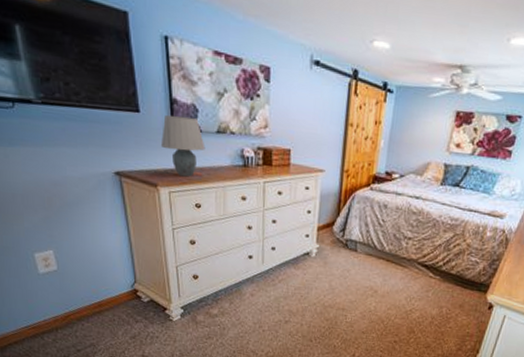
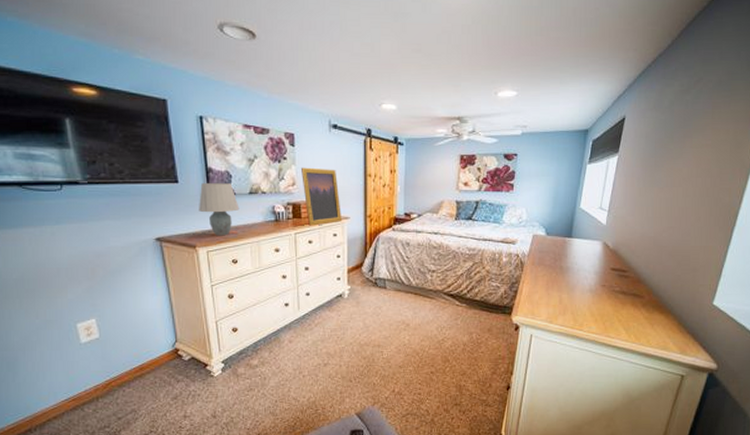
picture frame: none [274,108,316,176] -> present [300,167,341,226]

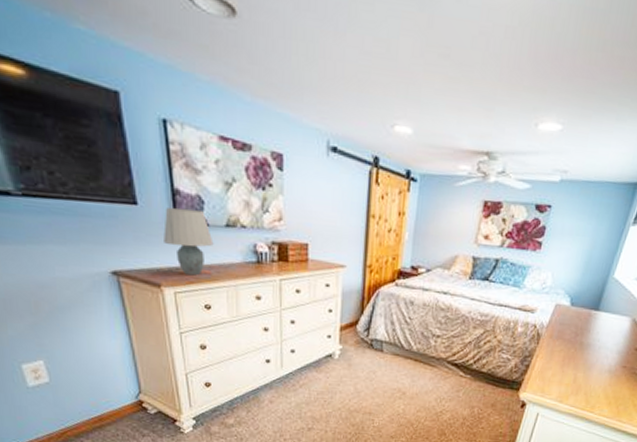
picture frame: present [300,167,341,226] -> none [289,199,337,273]

